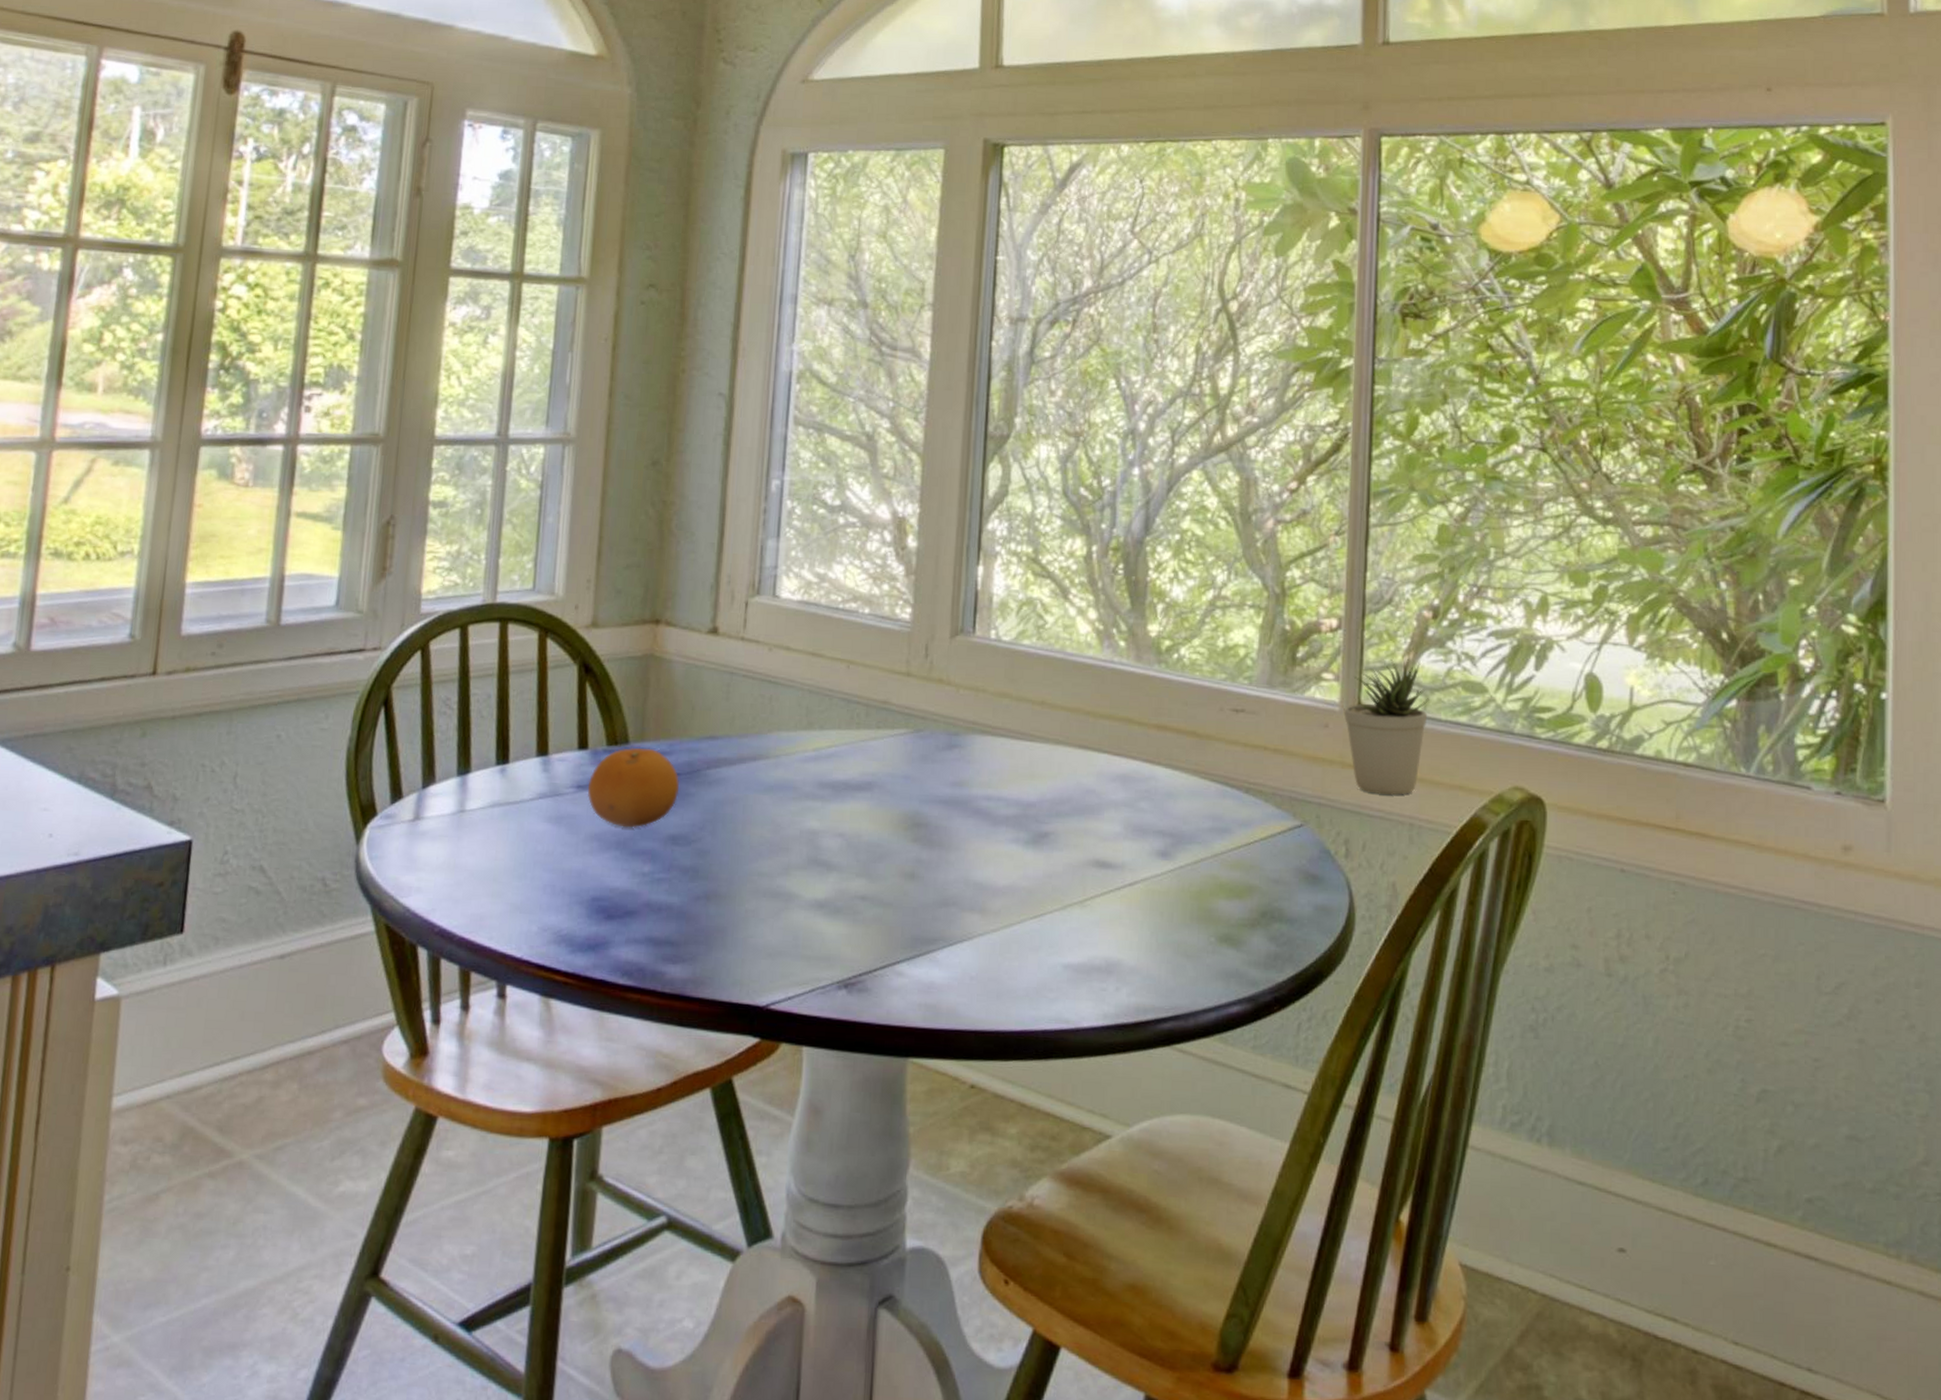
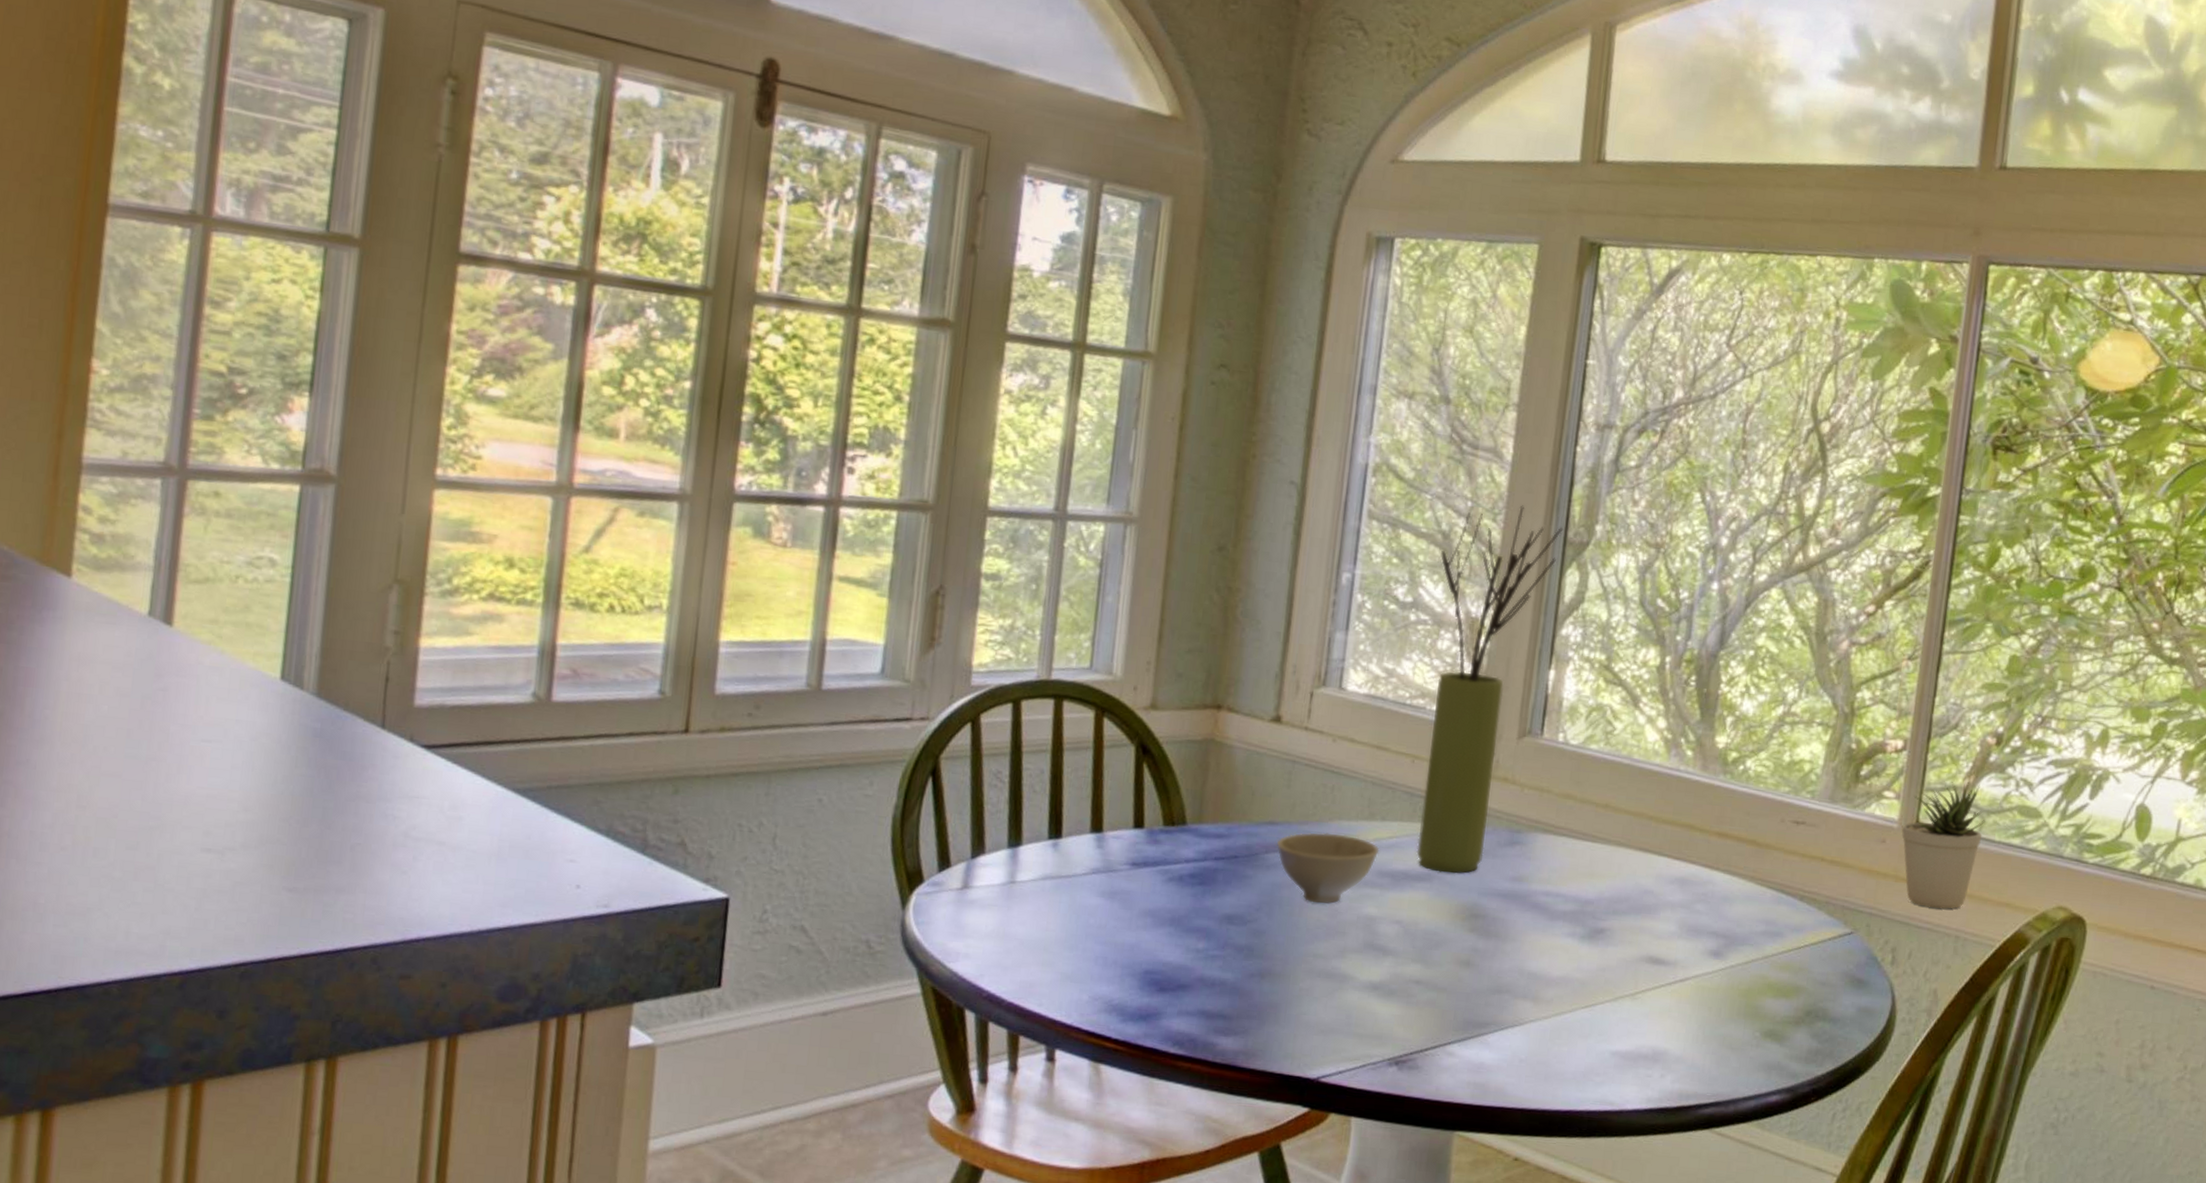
fruit: present [587,748,679,828] -> none [1142,829,1237,907]
bowl: none [717,745,819,819] -> present [1276,832,1380,904]
vase: none [856,402,984,782] -> present [1416,505,1564,874]

